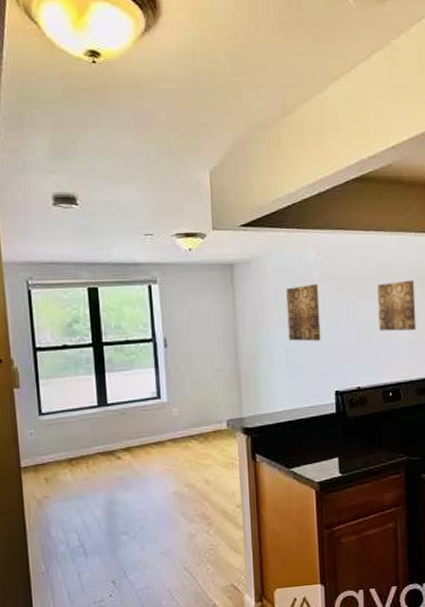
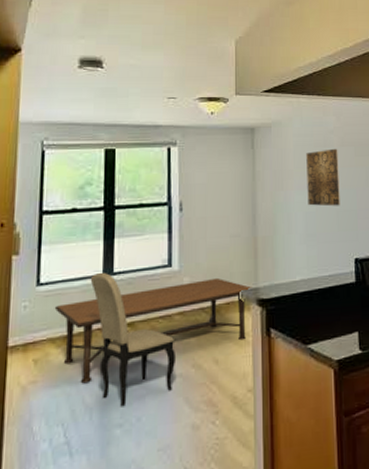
dining table: none [57,408,237,499] -> present [54,277,252,384]
dining chair: none [86,403,170,518] -> present [90,272,175,407]

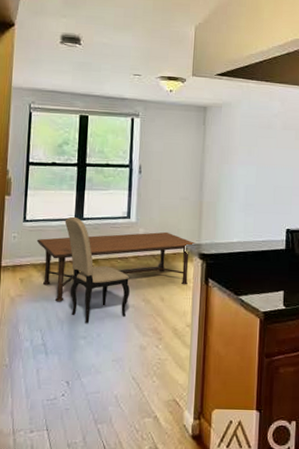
wall art: present [306,148,340,207] -> none [249,131,280,182]

